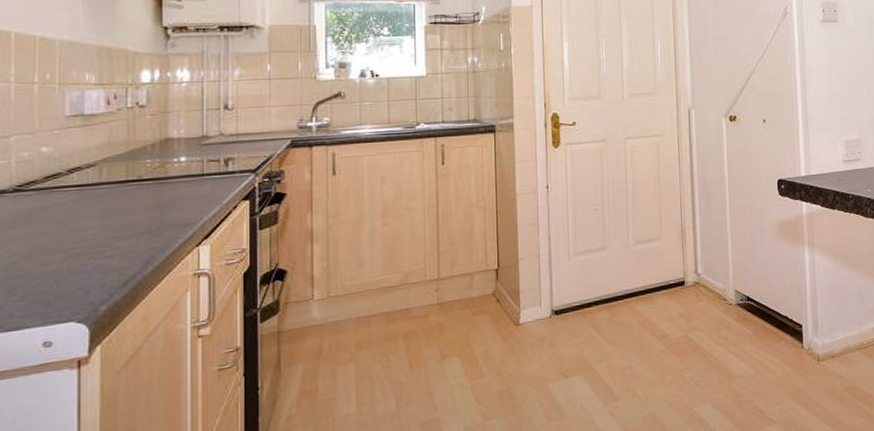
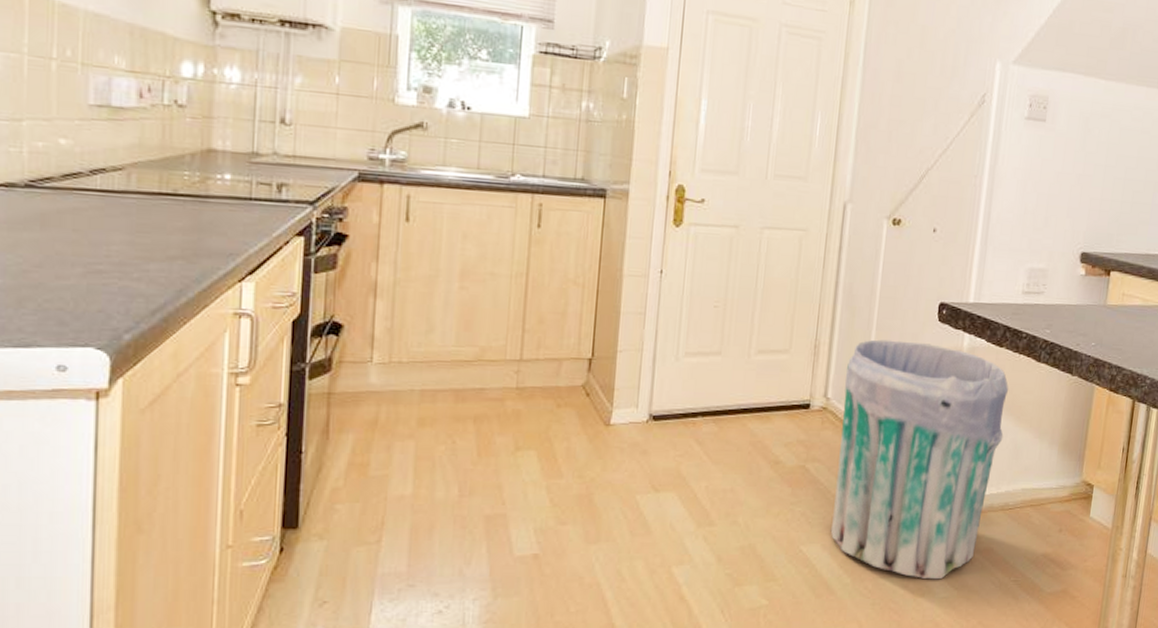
trash can: none [710,215,849,422] -> present [830,339,1009,580]

